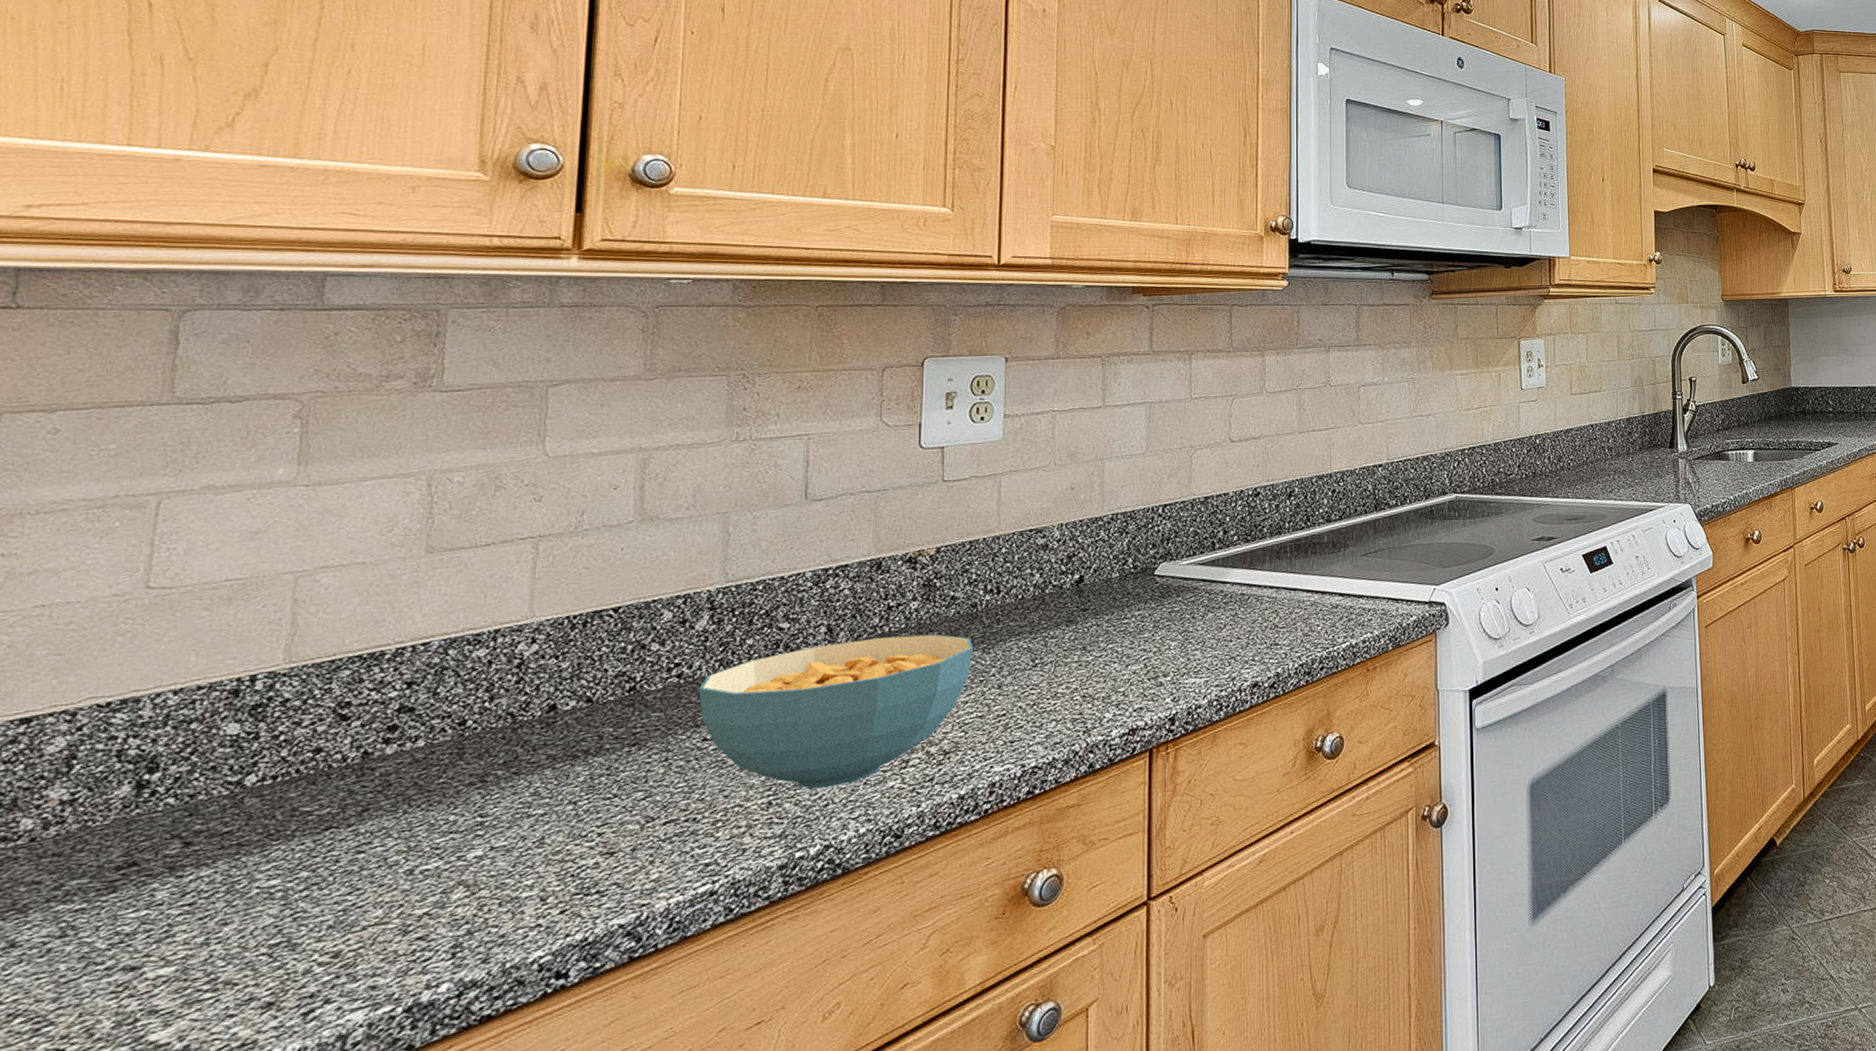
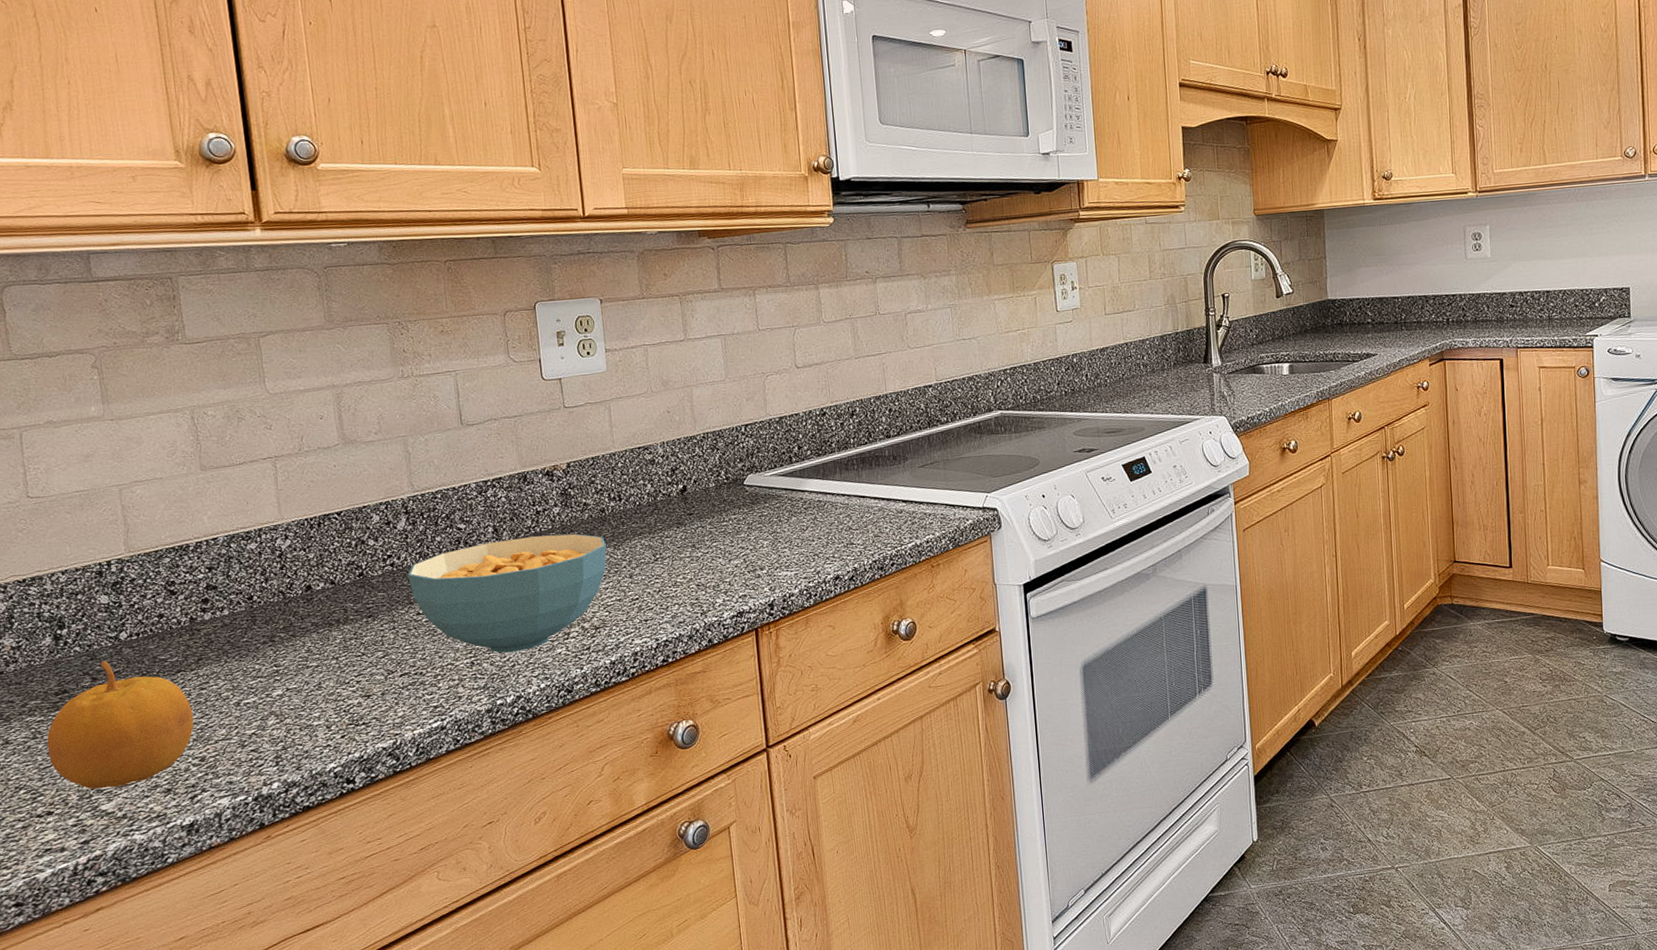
fruit: none [79,816,337,1010] -> present [47,660,194,789]

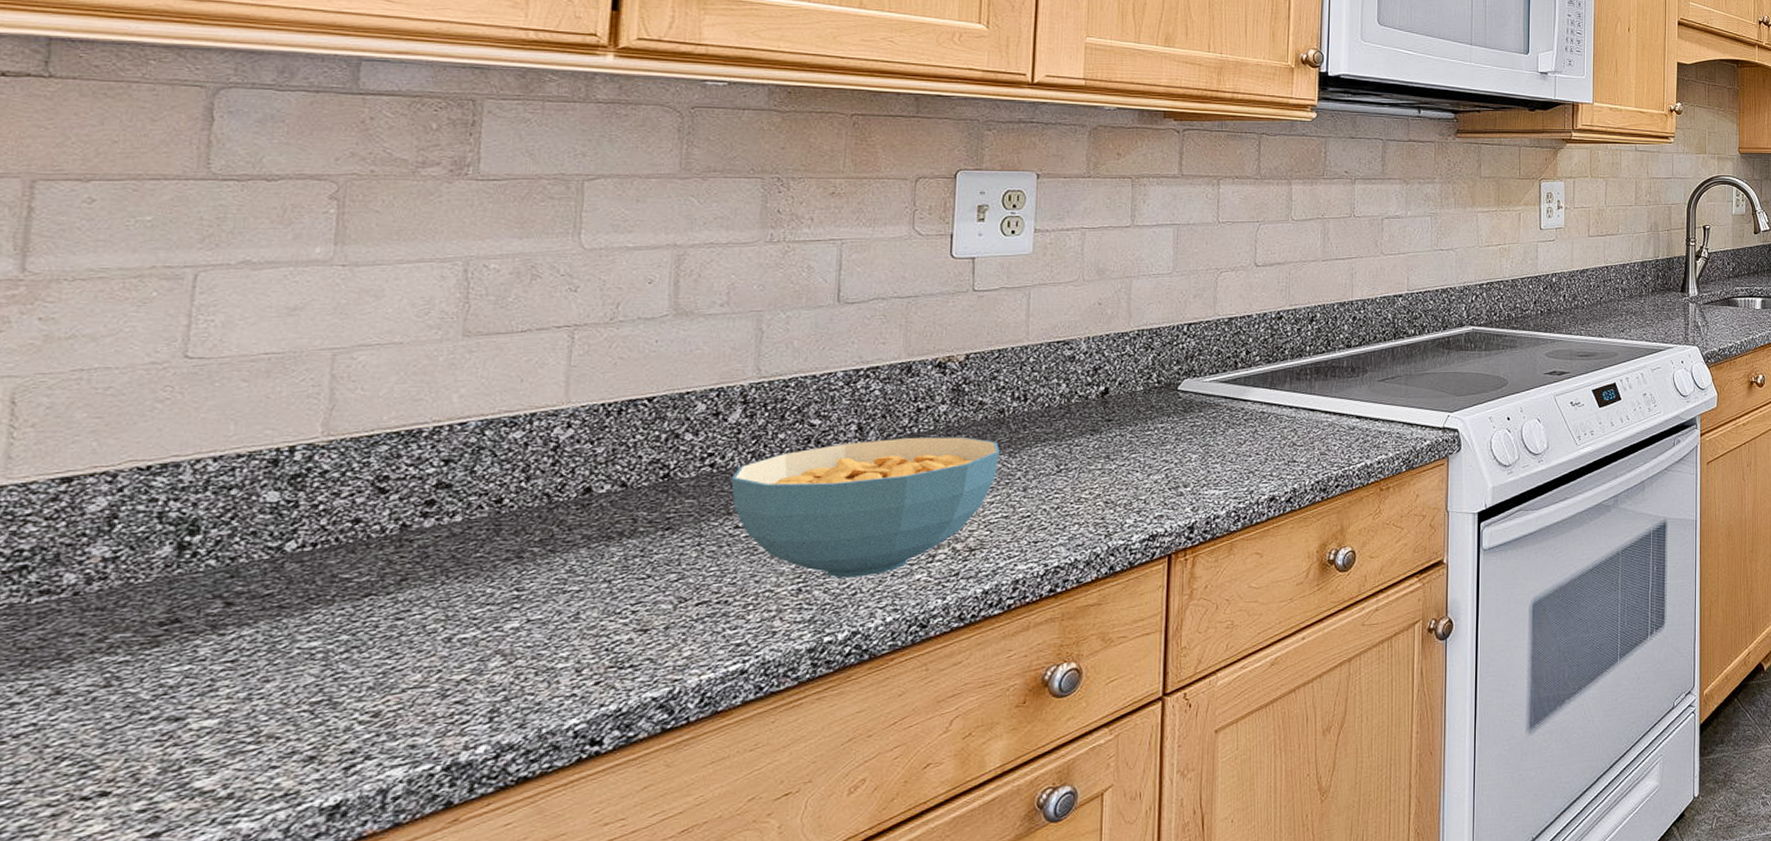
fruit: present [47,660,194,789] -> none [124,579,376,758]

